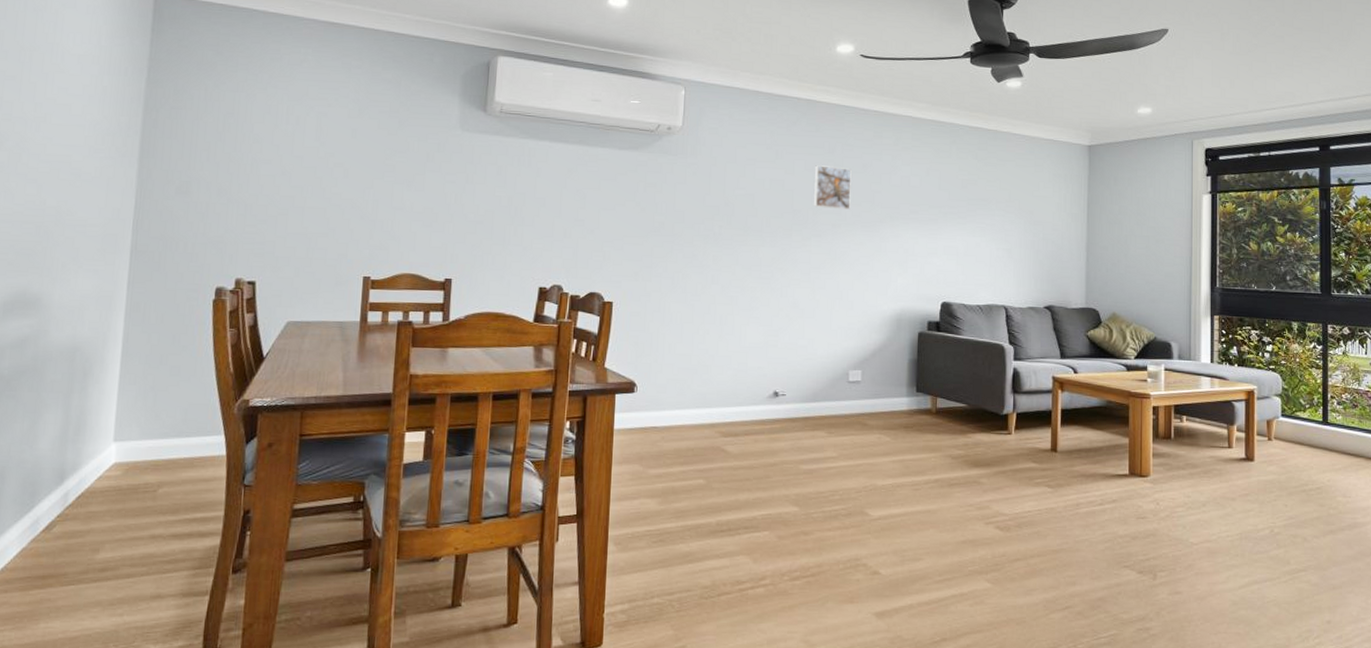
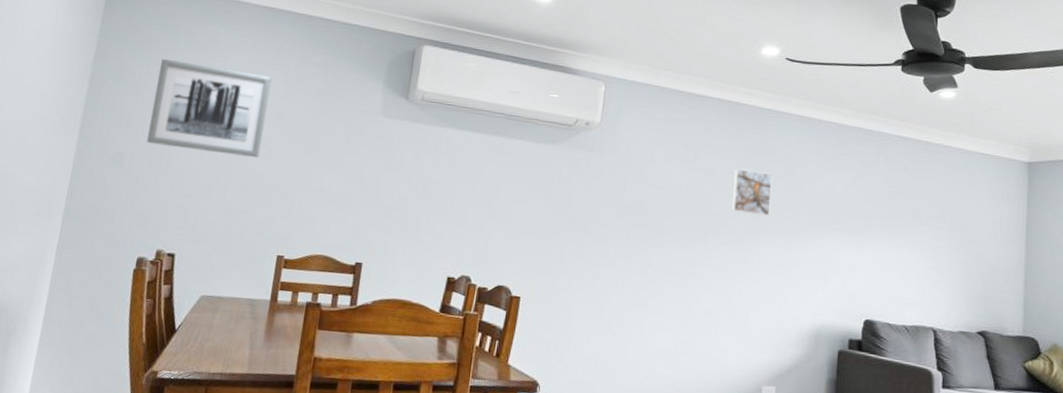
wall art: none [212,80,342,179] -> present [146,58,272,158]

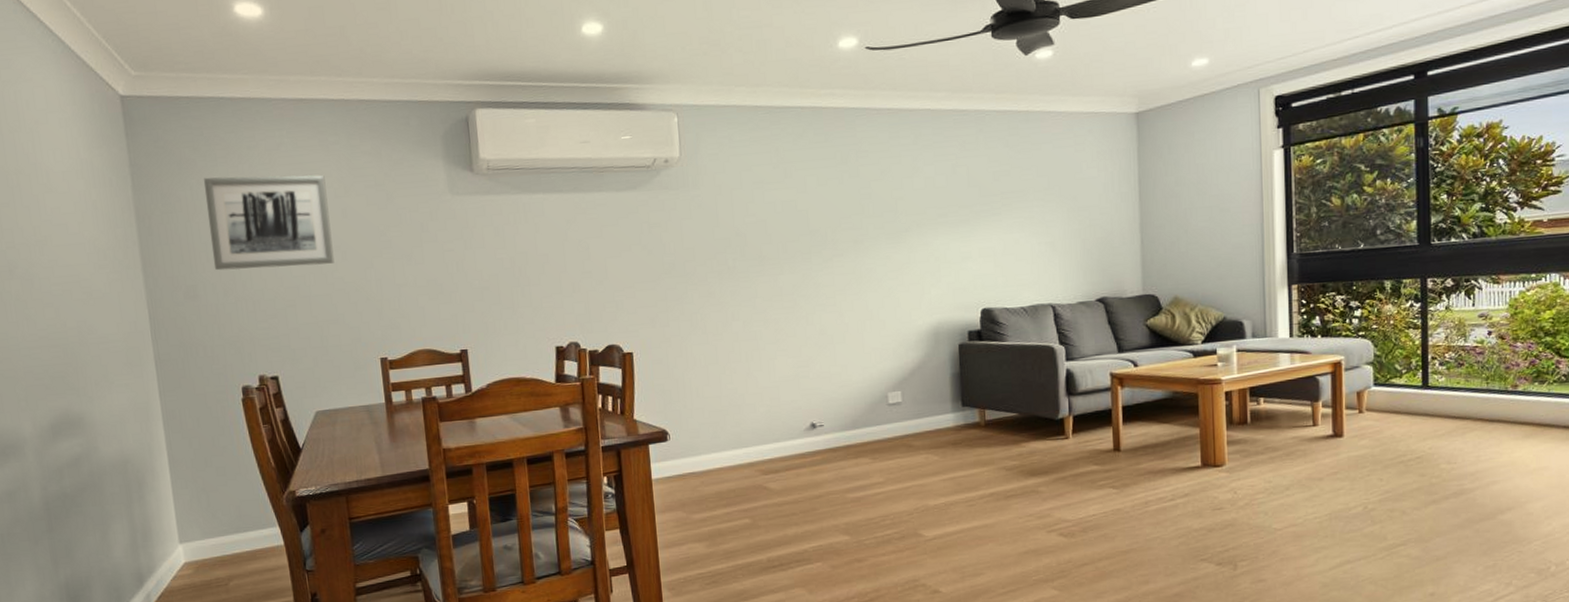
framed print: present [731,168,773,216] -> none [827,177,872,225]

